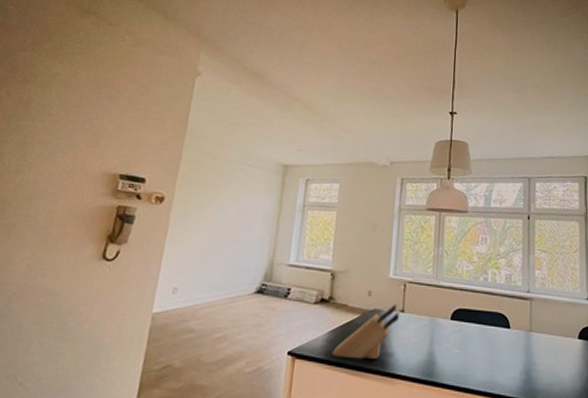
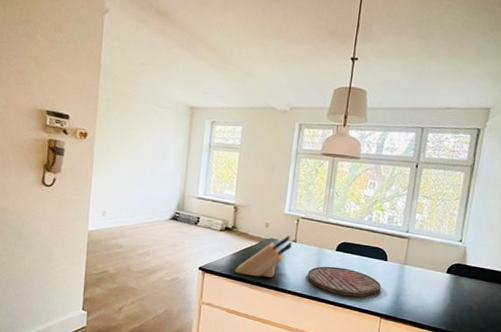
cutting board: none [419,339,507,378] -> present [307,266,382,298]

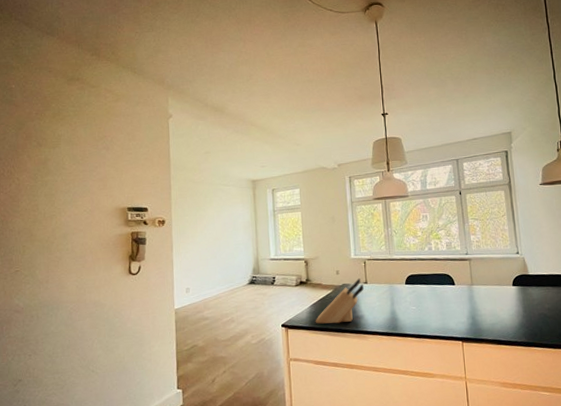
cutting board: present [307,266,382,298] -> none [383,299,456,327]

